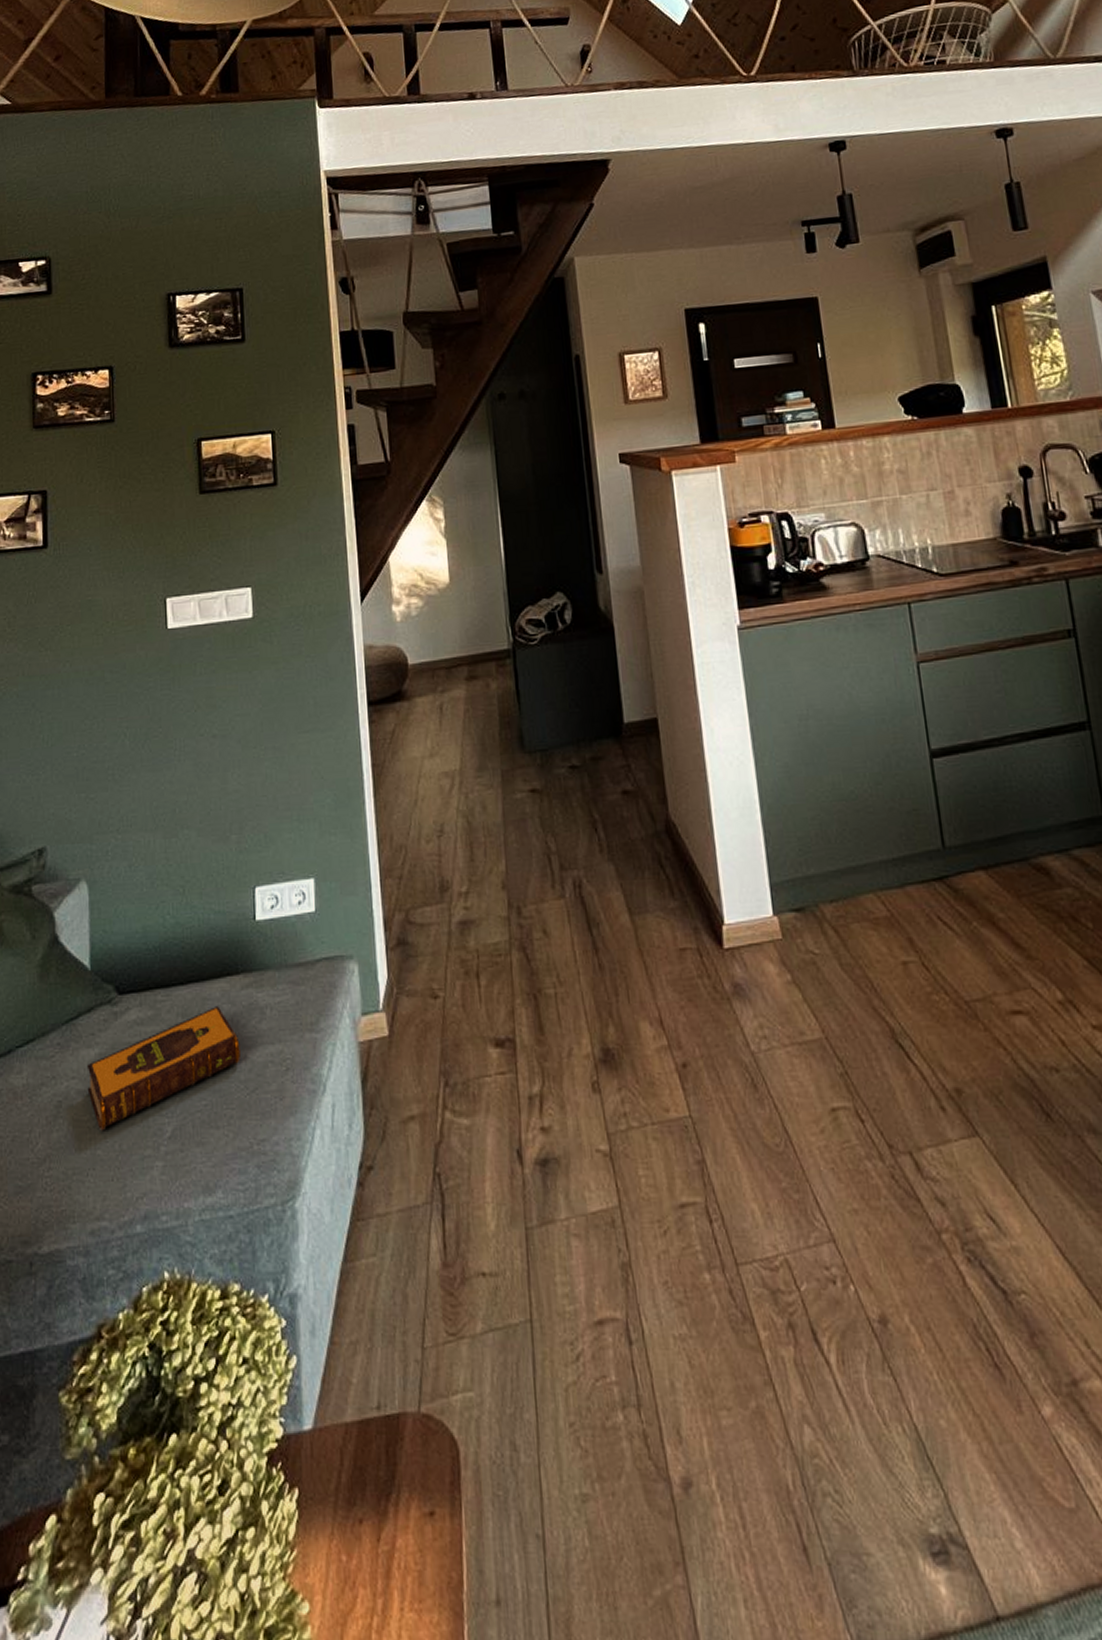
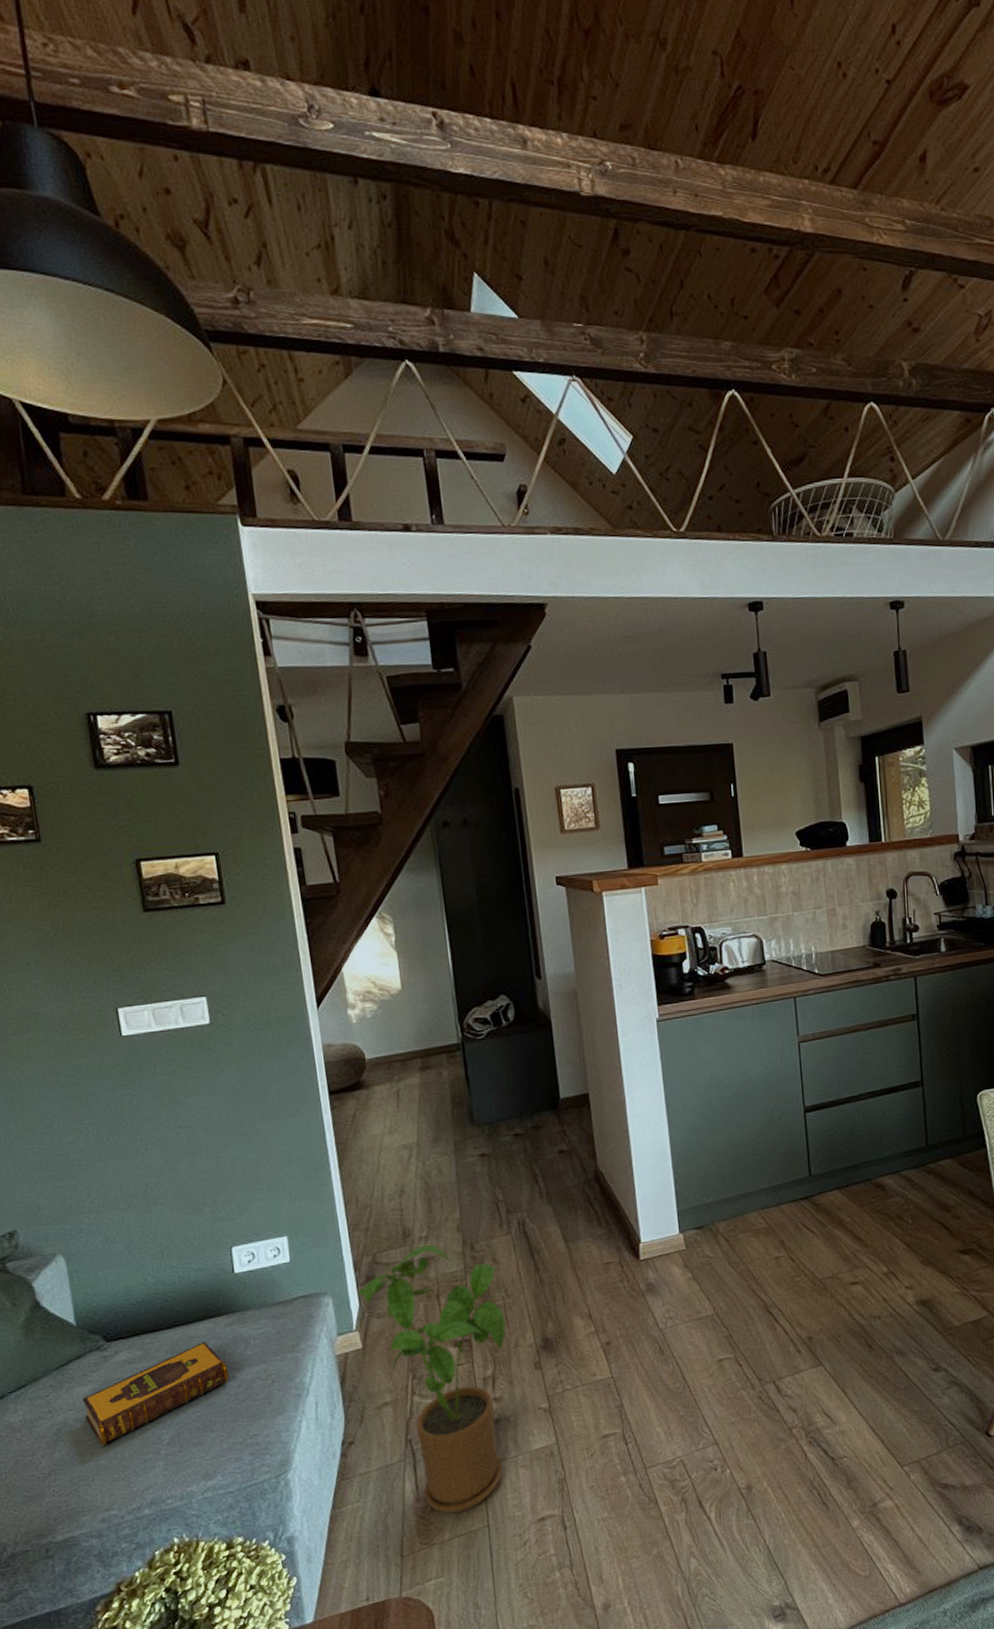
house plant: none [386,903,558,1293] -> present [357,1244,506,1514]

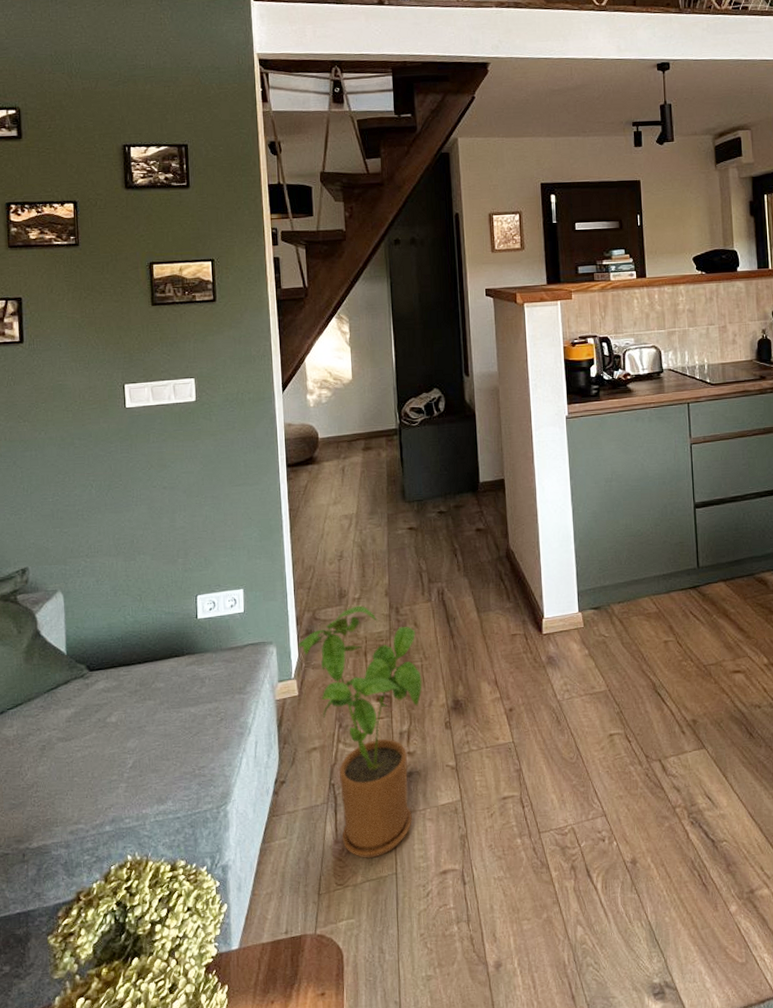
hardback book: present [82,1342,230,1447] -> none [65,678,186,765]

